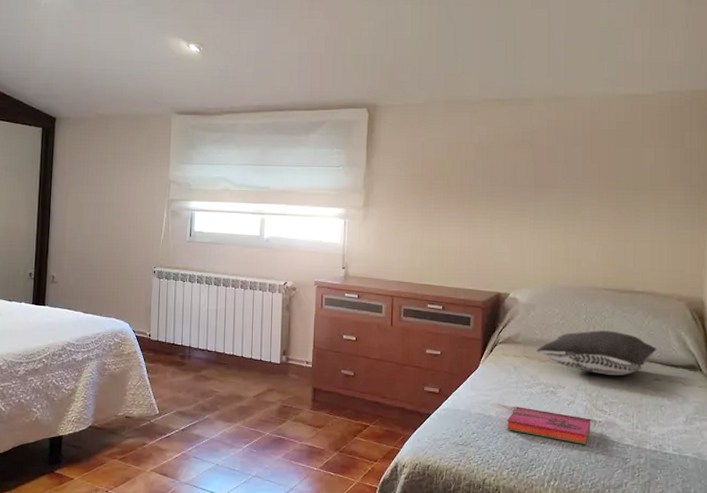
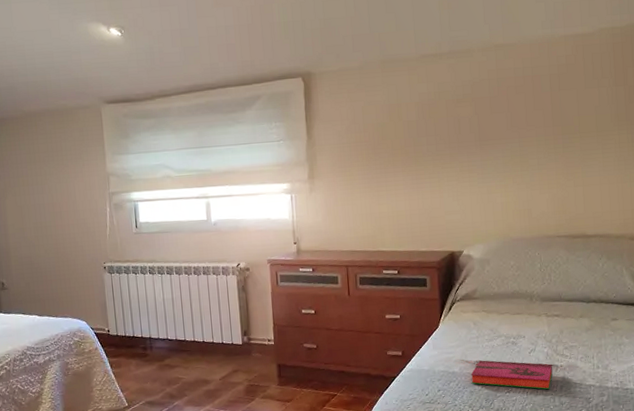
pillow: present [536,330,657,375] -> none [494,276,613,321]

